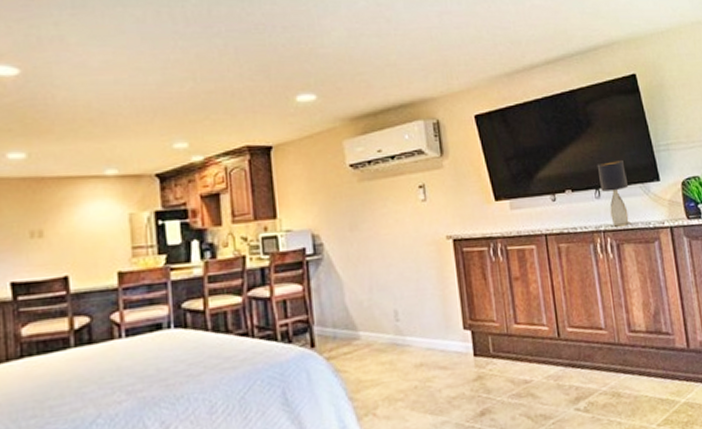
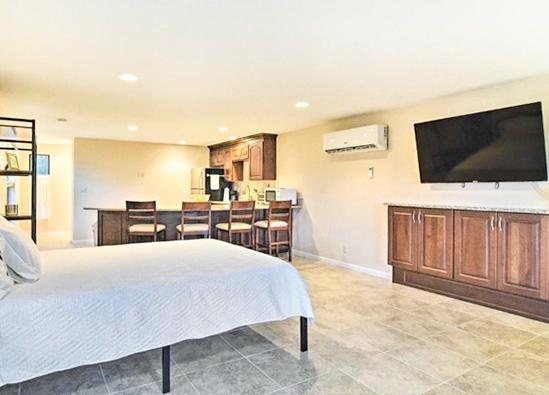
table lamp: present [597,159,631,229] -> none [499,163,522,211]

